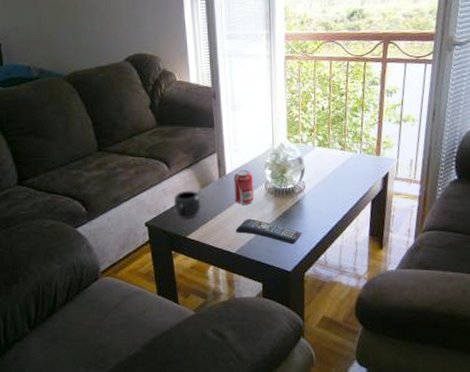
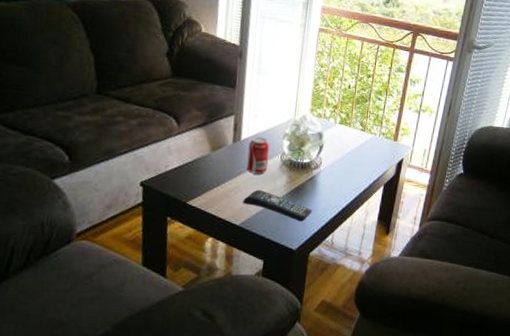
mug: present [173,190,201,219] -> none [177,151,210,184]

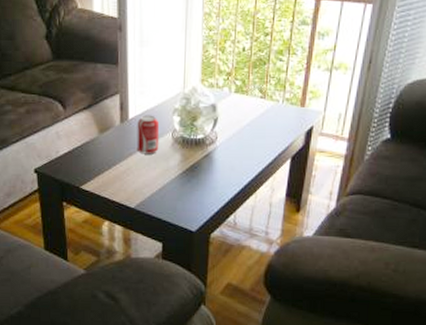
remote control: present [243,189,312,222] -> none [136,170,210,202]

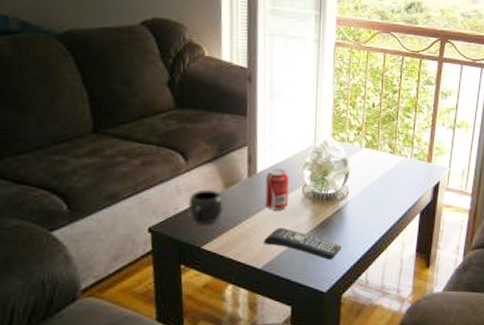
mug: none [67,135,99,167] -> present [188,189,224,225]
remote control: none [136,170,210,202] -> present [263,227,342,260]

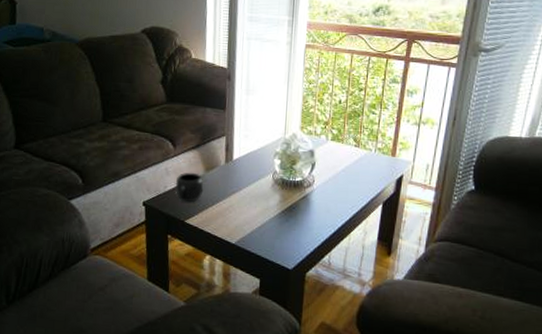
remote control: present [263,227,342,260] -> none [237,208,307,241]
beverage can: present [265,168,290,210] -> none [239,156,262,194]

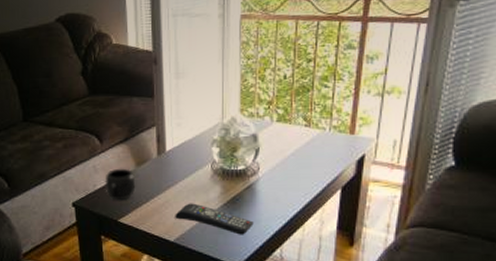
remote control: none [237,208,307,241] -> present [175,203,254,235]

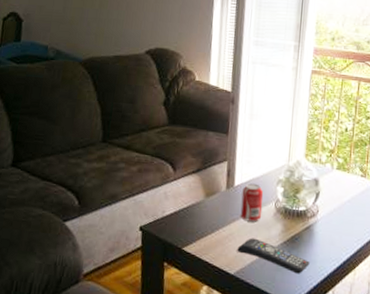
mug: present [105,168,136,201] -> none [173,197,204,230]
beverage can: none [175,146,198,187] -> present [240,183,264,222]

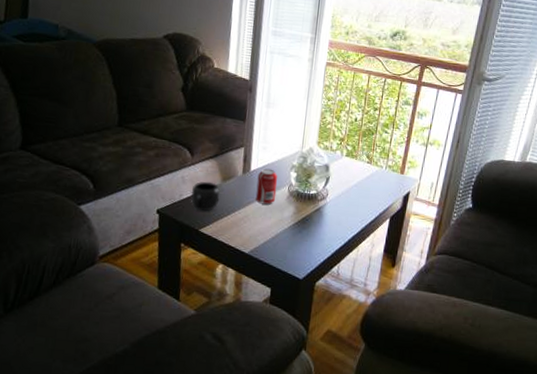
mug: none [173,197,204,230] -> present [190,181,221,212]
remote control: present [237,238,310,274] -> none [251,219,319,252]

